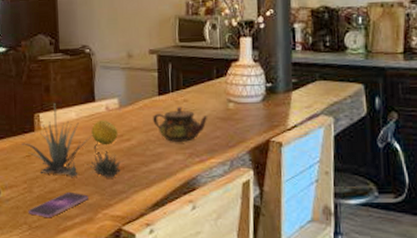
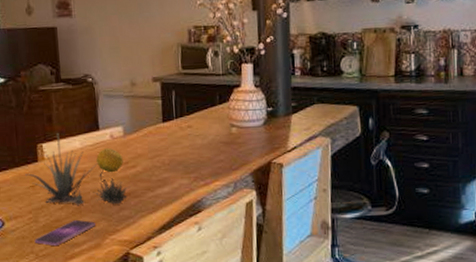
teapot: present [153,106,208,142] -> none [158,132,212,167]

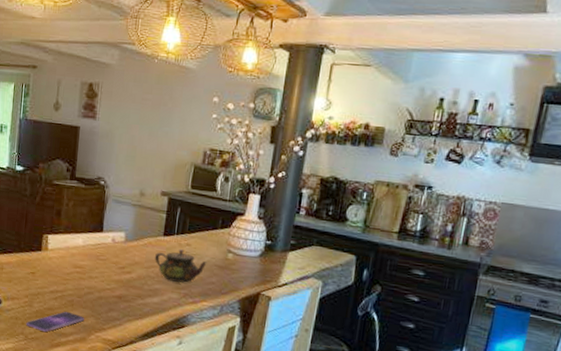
succulent plant: present [25,133,130,205] -> none [28,228,122,305]
fruit: present [96,147,123,173] -> none [95,250,121,275]
teapot: none [158,132,212,167] -> present [155,248,207,283]

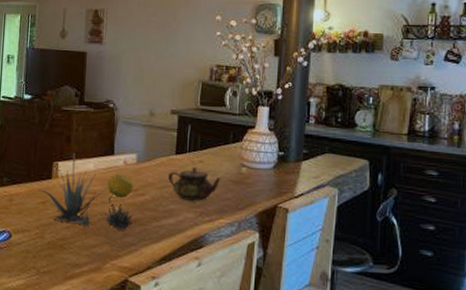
smartphone: present [26,311,84,332] -> none [37,240,98,264]
succulent plant: none [28,228,122,305] -> present [38,154,137,231]
fruit: none [95,250,121,275] -> present [107,173,133,198]

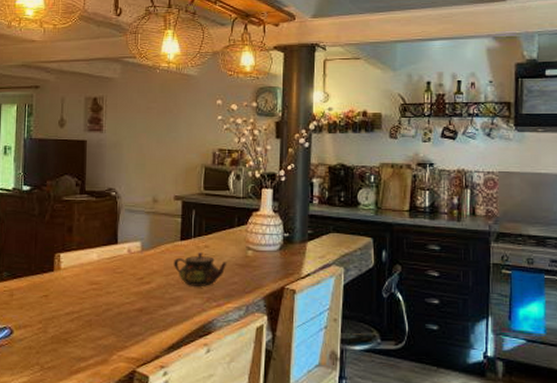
succulent plant: present [38,154,137,231] -> none [39,244,143,320]
fruit: present [107,173,133,198] -> none [112,262,138,288]

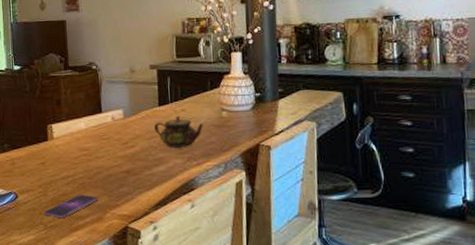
smartphone: none [41,332,104,358] -> present [43,194,98,218]

